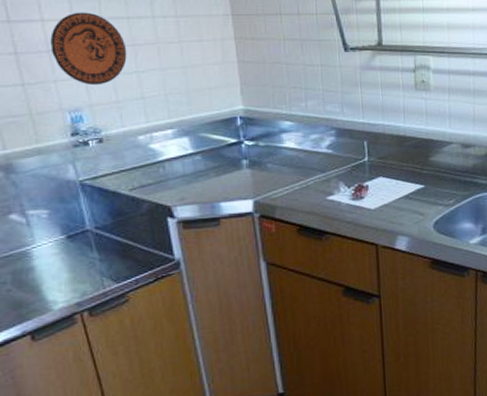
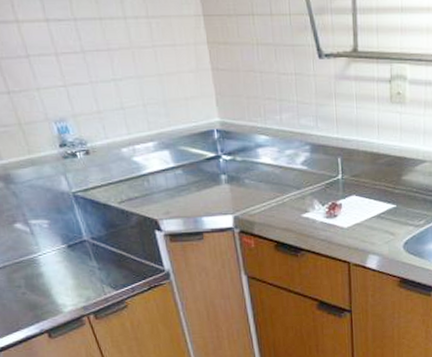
decorative plate: present [50,12,127,86] -> none [27,12,104,94]

